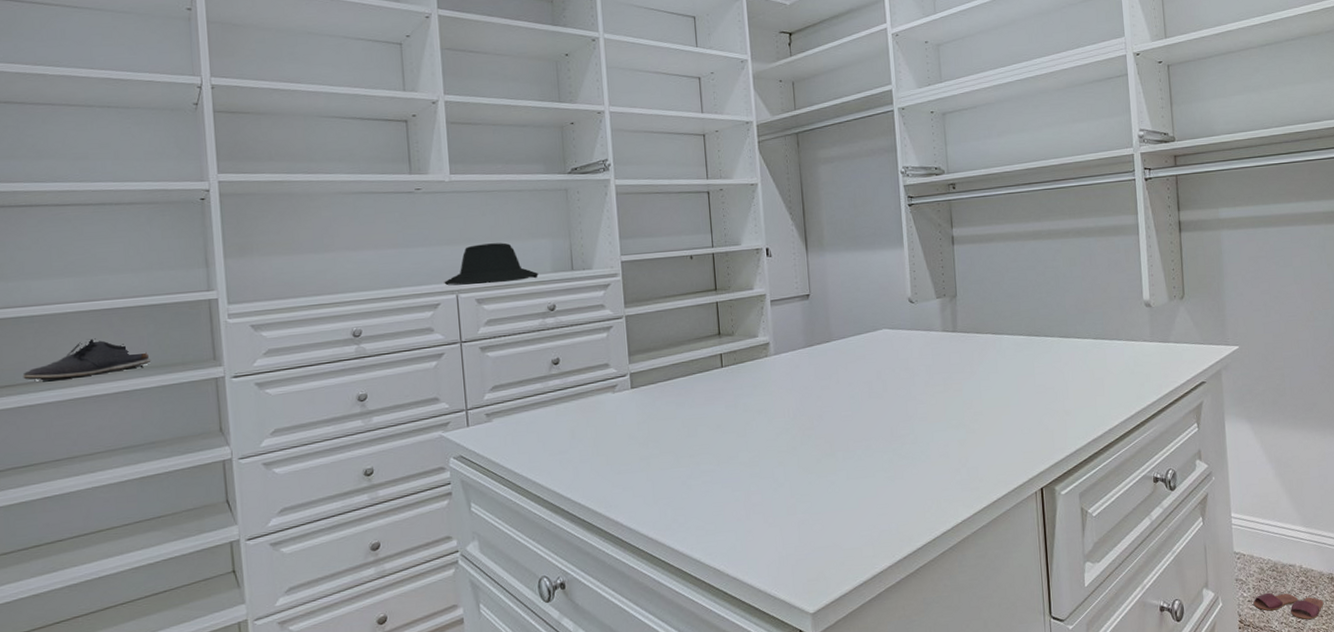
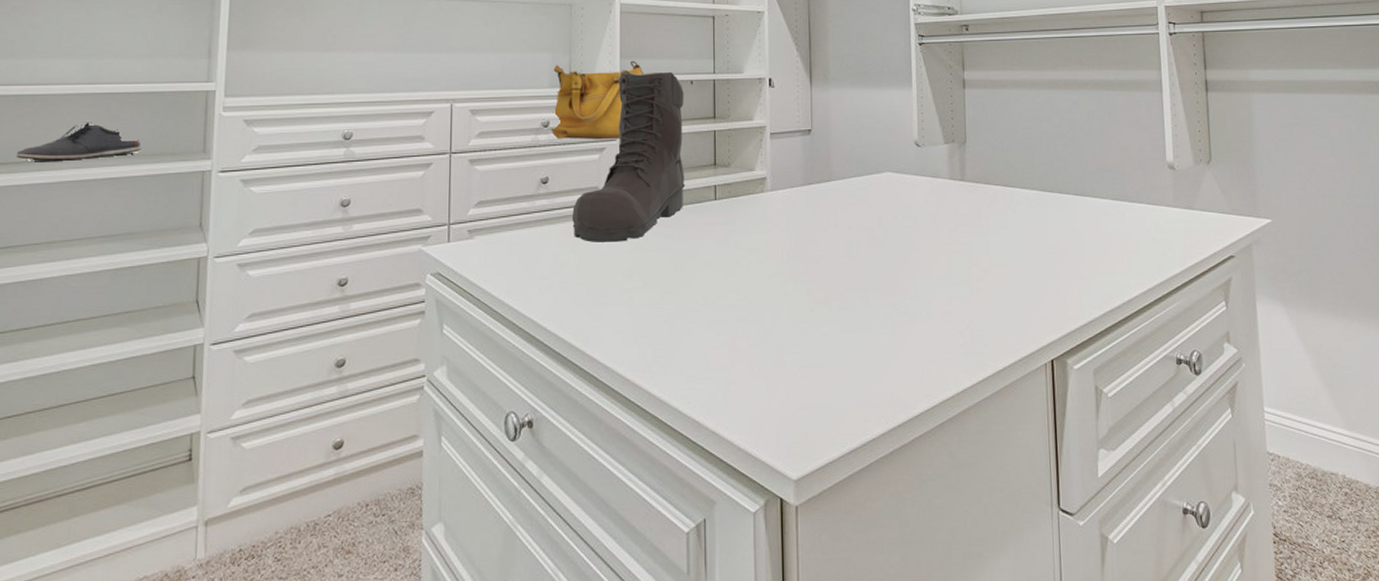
bucket hat: present [444,242,538,286] -> none [440,54,535,95]
handbag: none [554,240,644,321] -> present [550,60,643,140]
boot: none [585,248,693,416] -> present [572,71,686,242]
slippers: present [1253,592,1324,620] -> none [1289,503,1372,540]

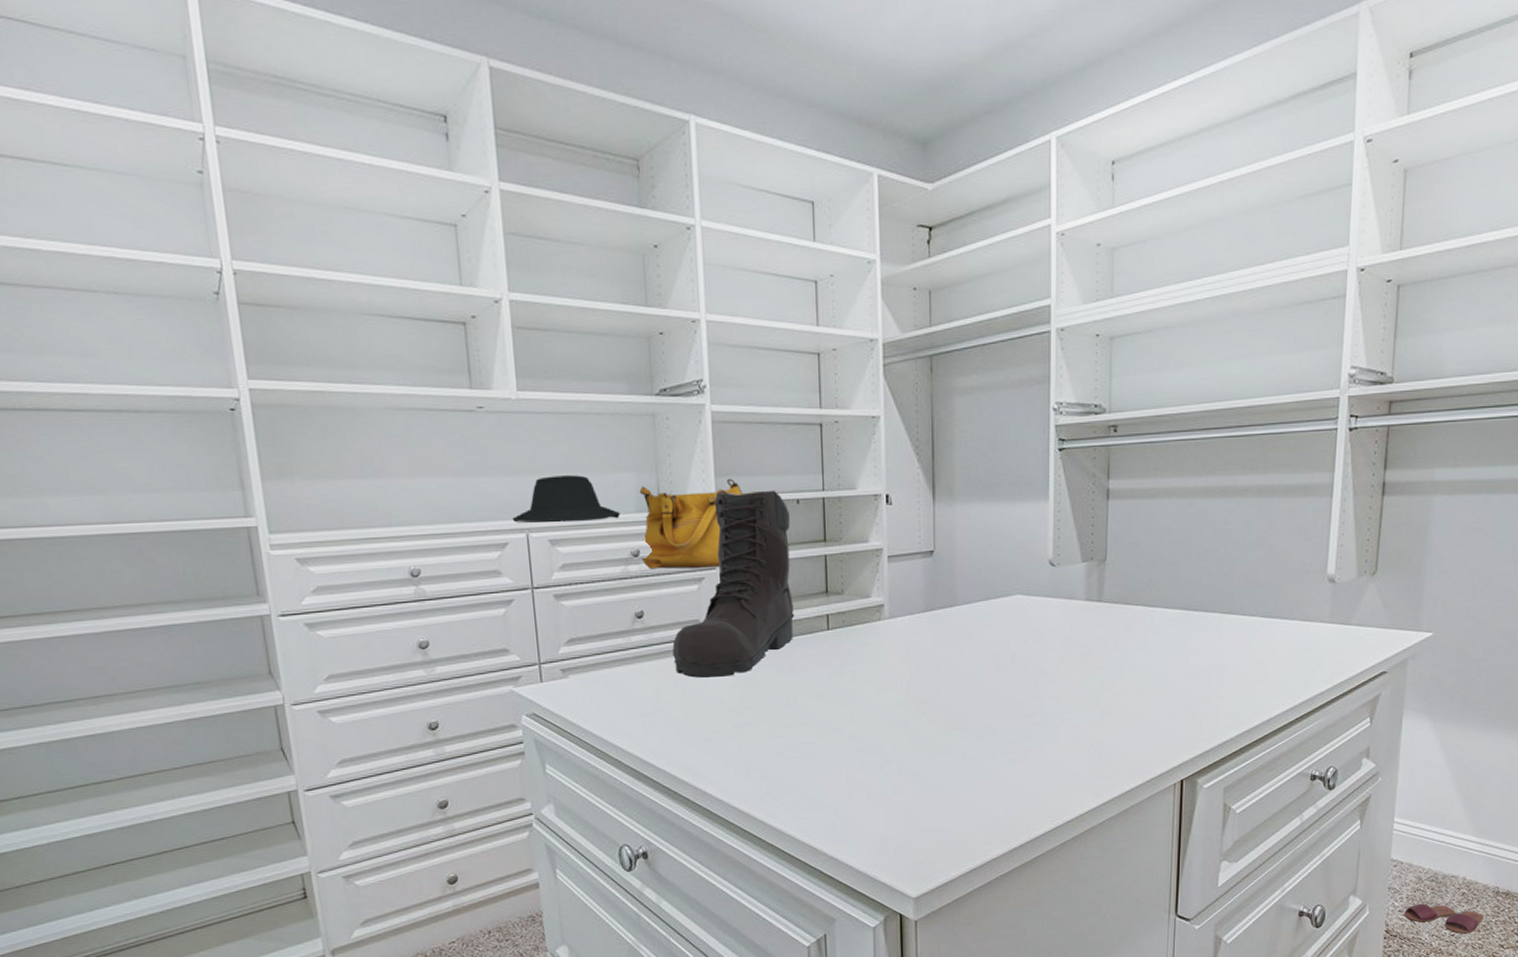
shoe: present [16,122,143,161] -> none [49,565,189,611]
bucket hat: none [440,54,535,95] -> present [512,475,620,523]
slippers: none [1289,503,1372,540] -> present [1404,903,1484,934]

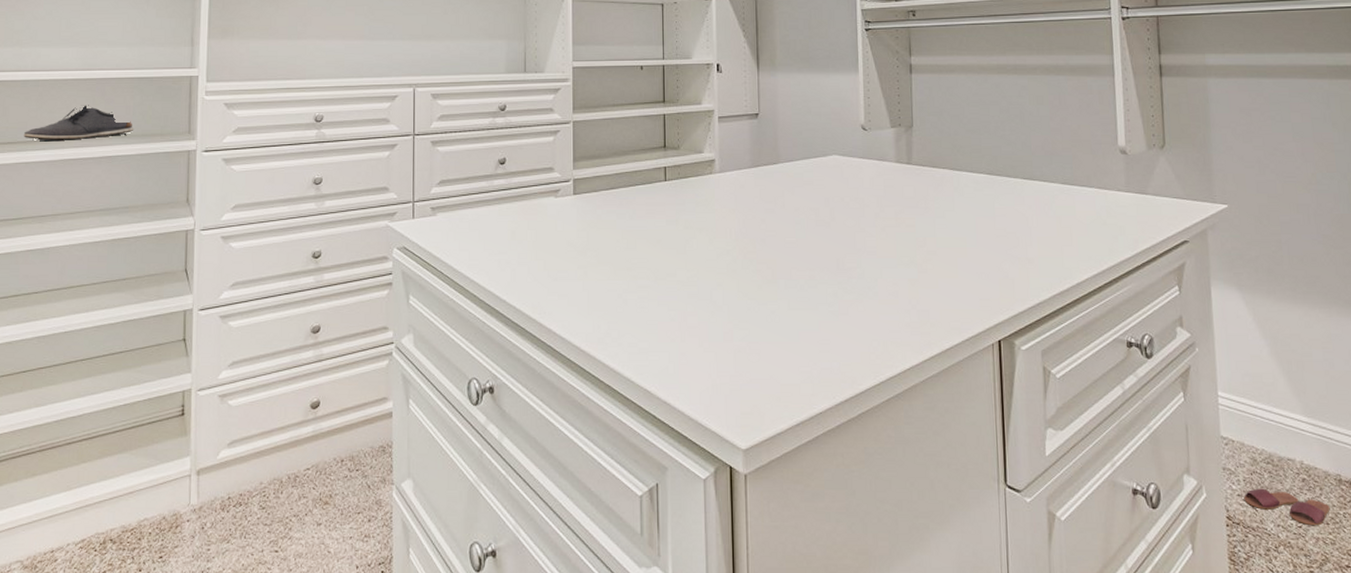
shoe: none [49,565,189,611] -> present [23,105,134,141]
bucket hat: present [512,475,620,523] -> none [403,41,492,80]
handbag: present [639,478,742,570] -> none [507,47,595,123]
boot: present [672,490,795,678] -> none [529,57,637,220]

